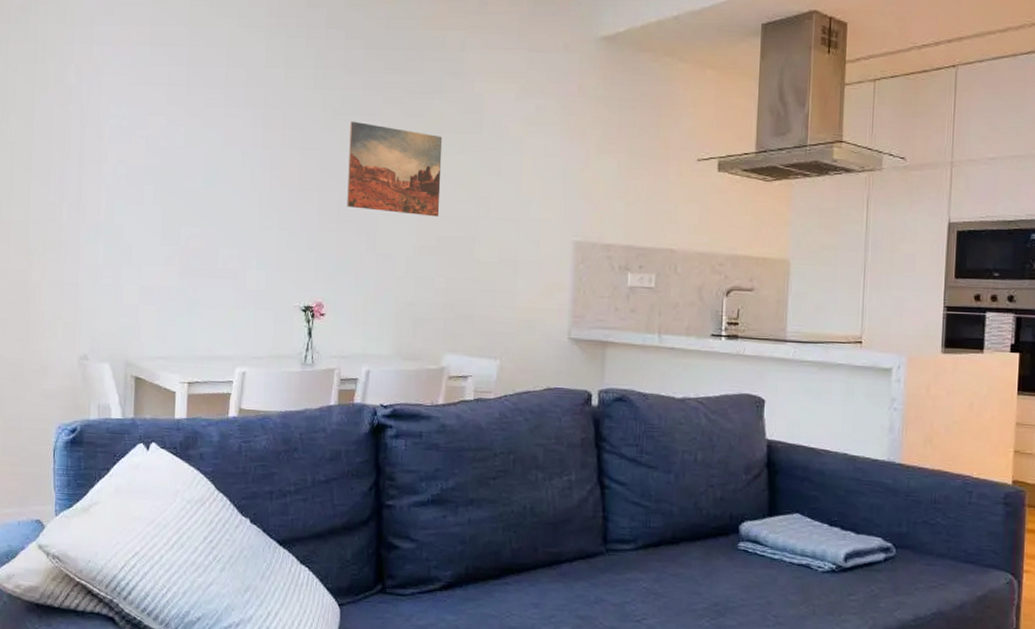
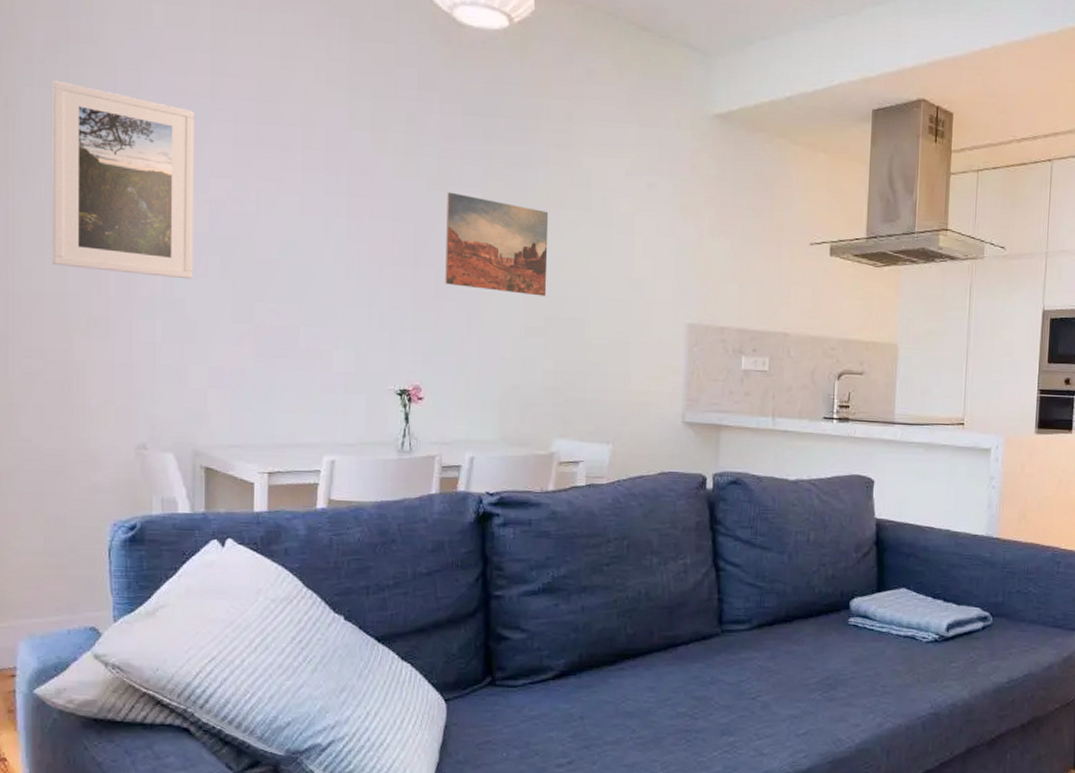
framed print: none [18,36,136,207] -> present [52,80,194,280]

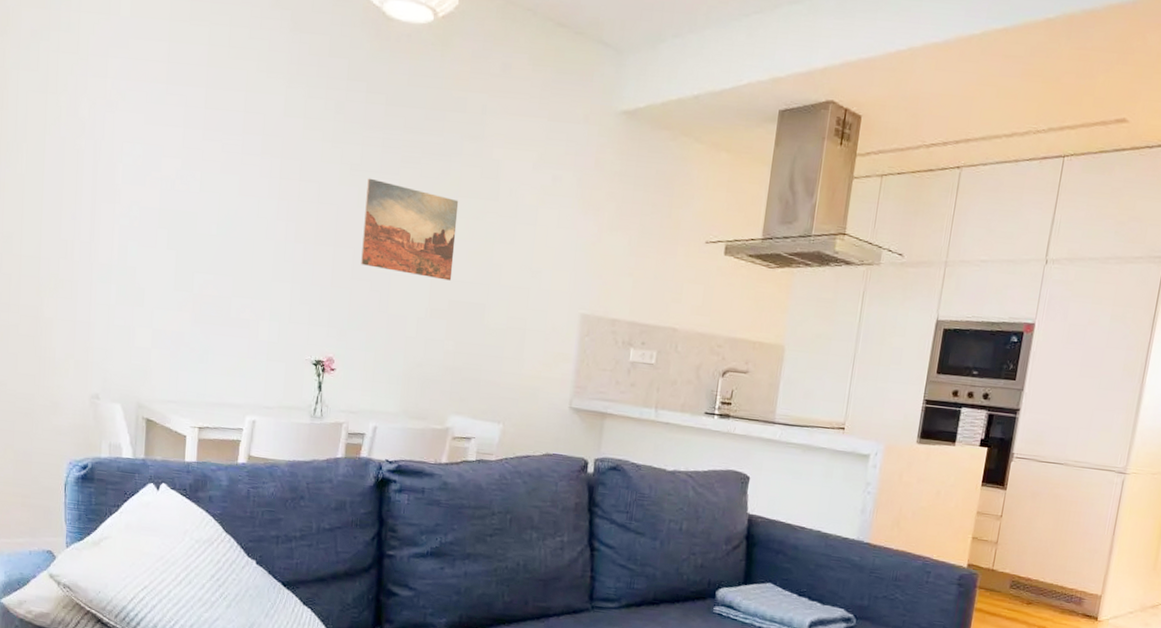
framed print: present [52,80,194,280] -> none [29,64,152,250]

